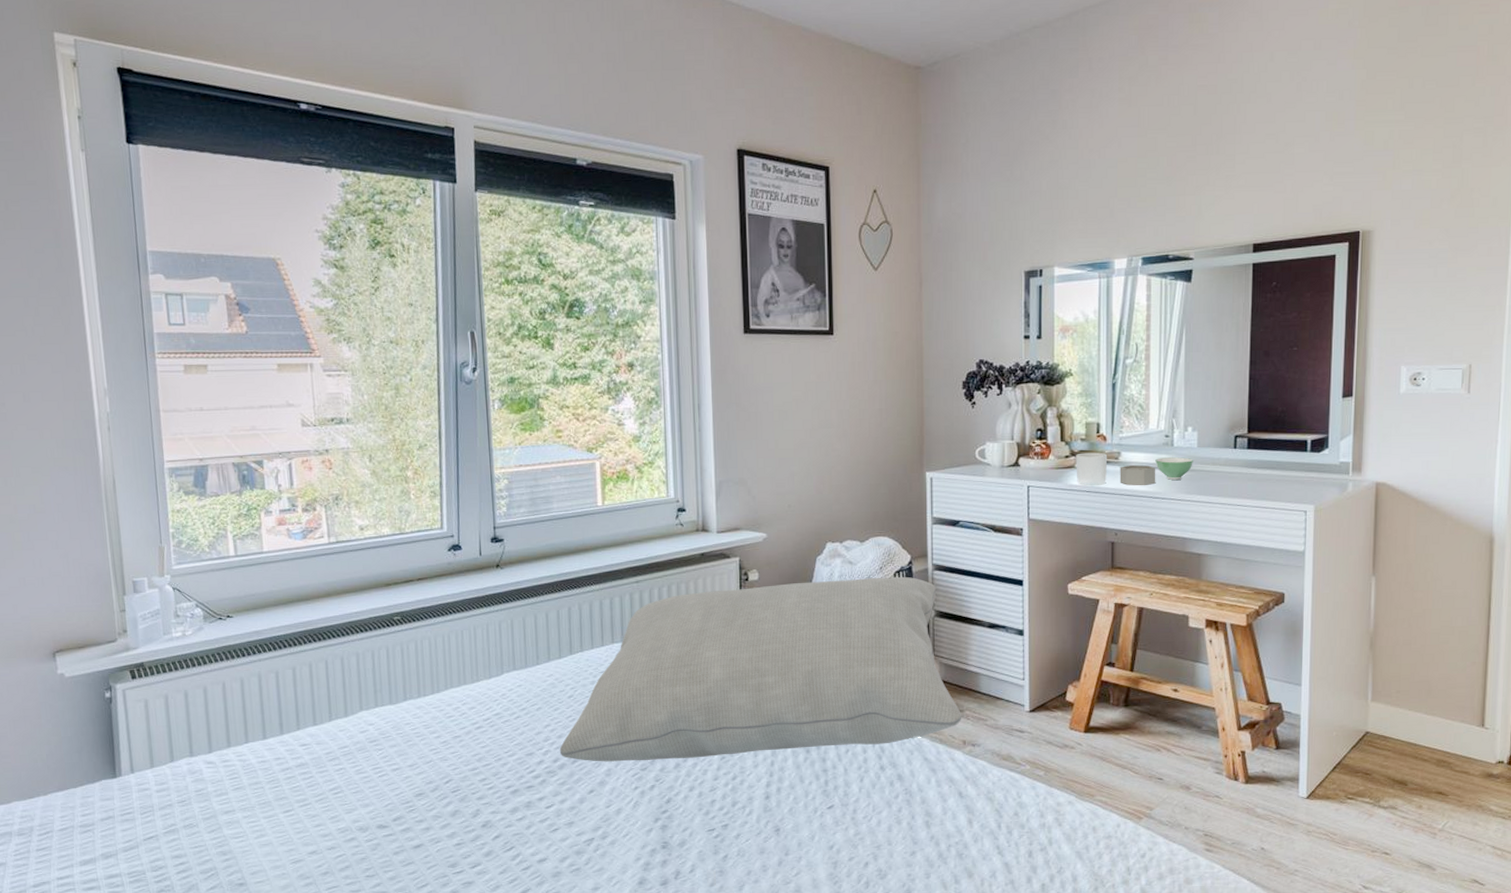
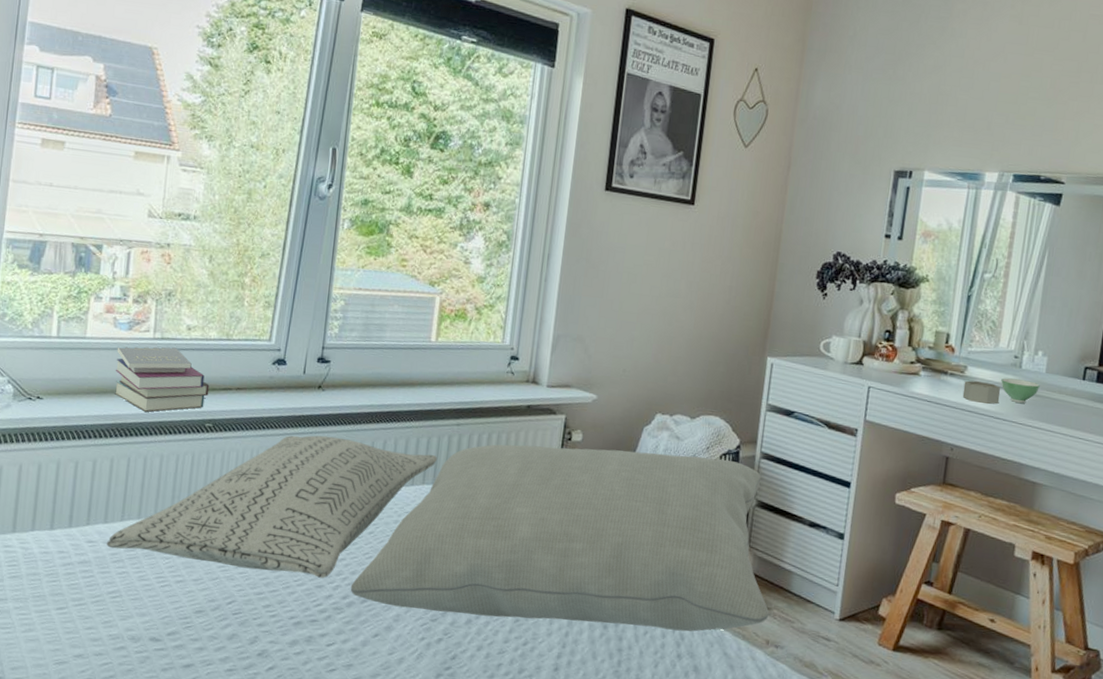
books: none [295,549,392,615] -> present [115,346,210,413]
pillow: none [319,611,622,748] -> present [106,435,437,579]
mug: present [1076,452,1108,486] -> none [919,361,954,398]

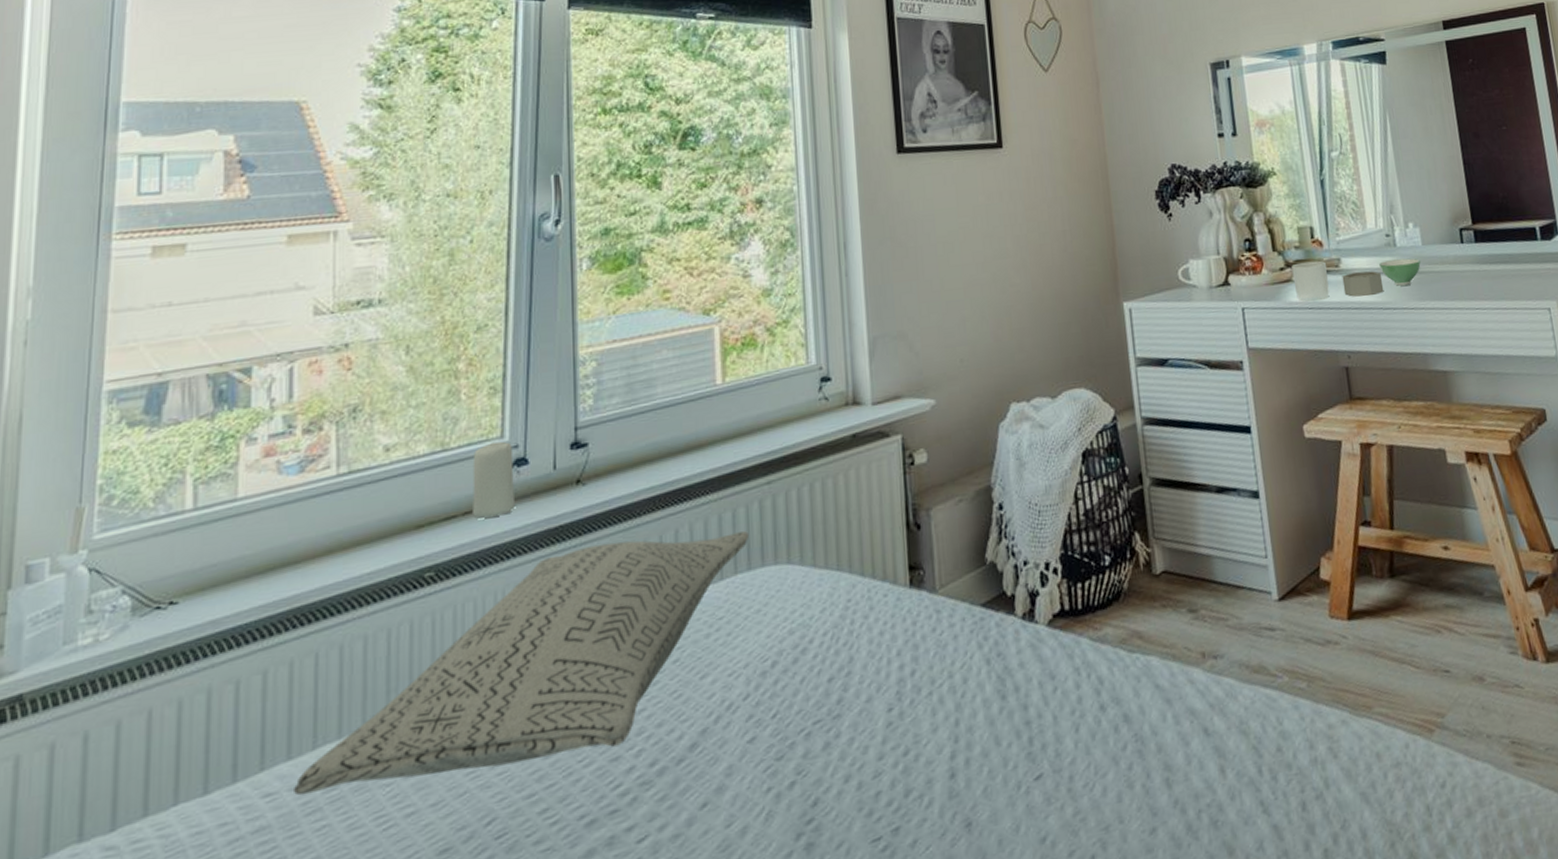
books: present [115,346,210,413] -> none [284,480,424,582]
candle: none [242,342,276,397] -> present [471,441,516,520]
cushion: present [350,444,769,632] -> none [658,437,1197,758]
mug: none [919,361,954,398] -> present [1291,261,1330,303]

